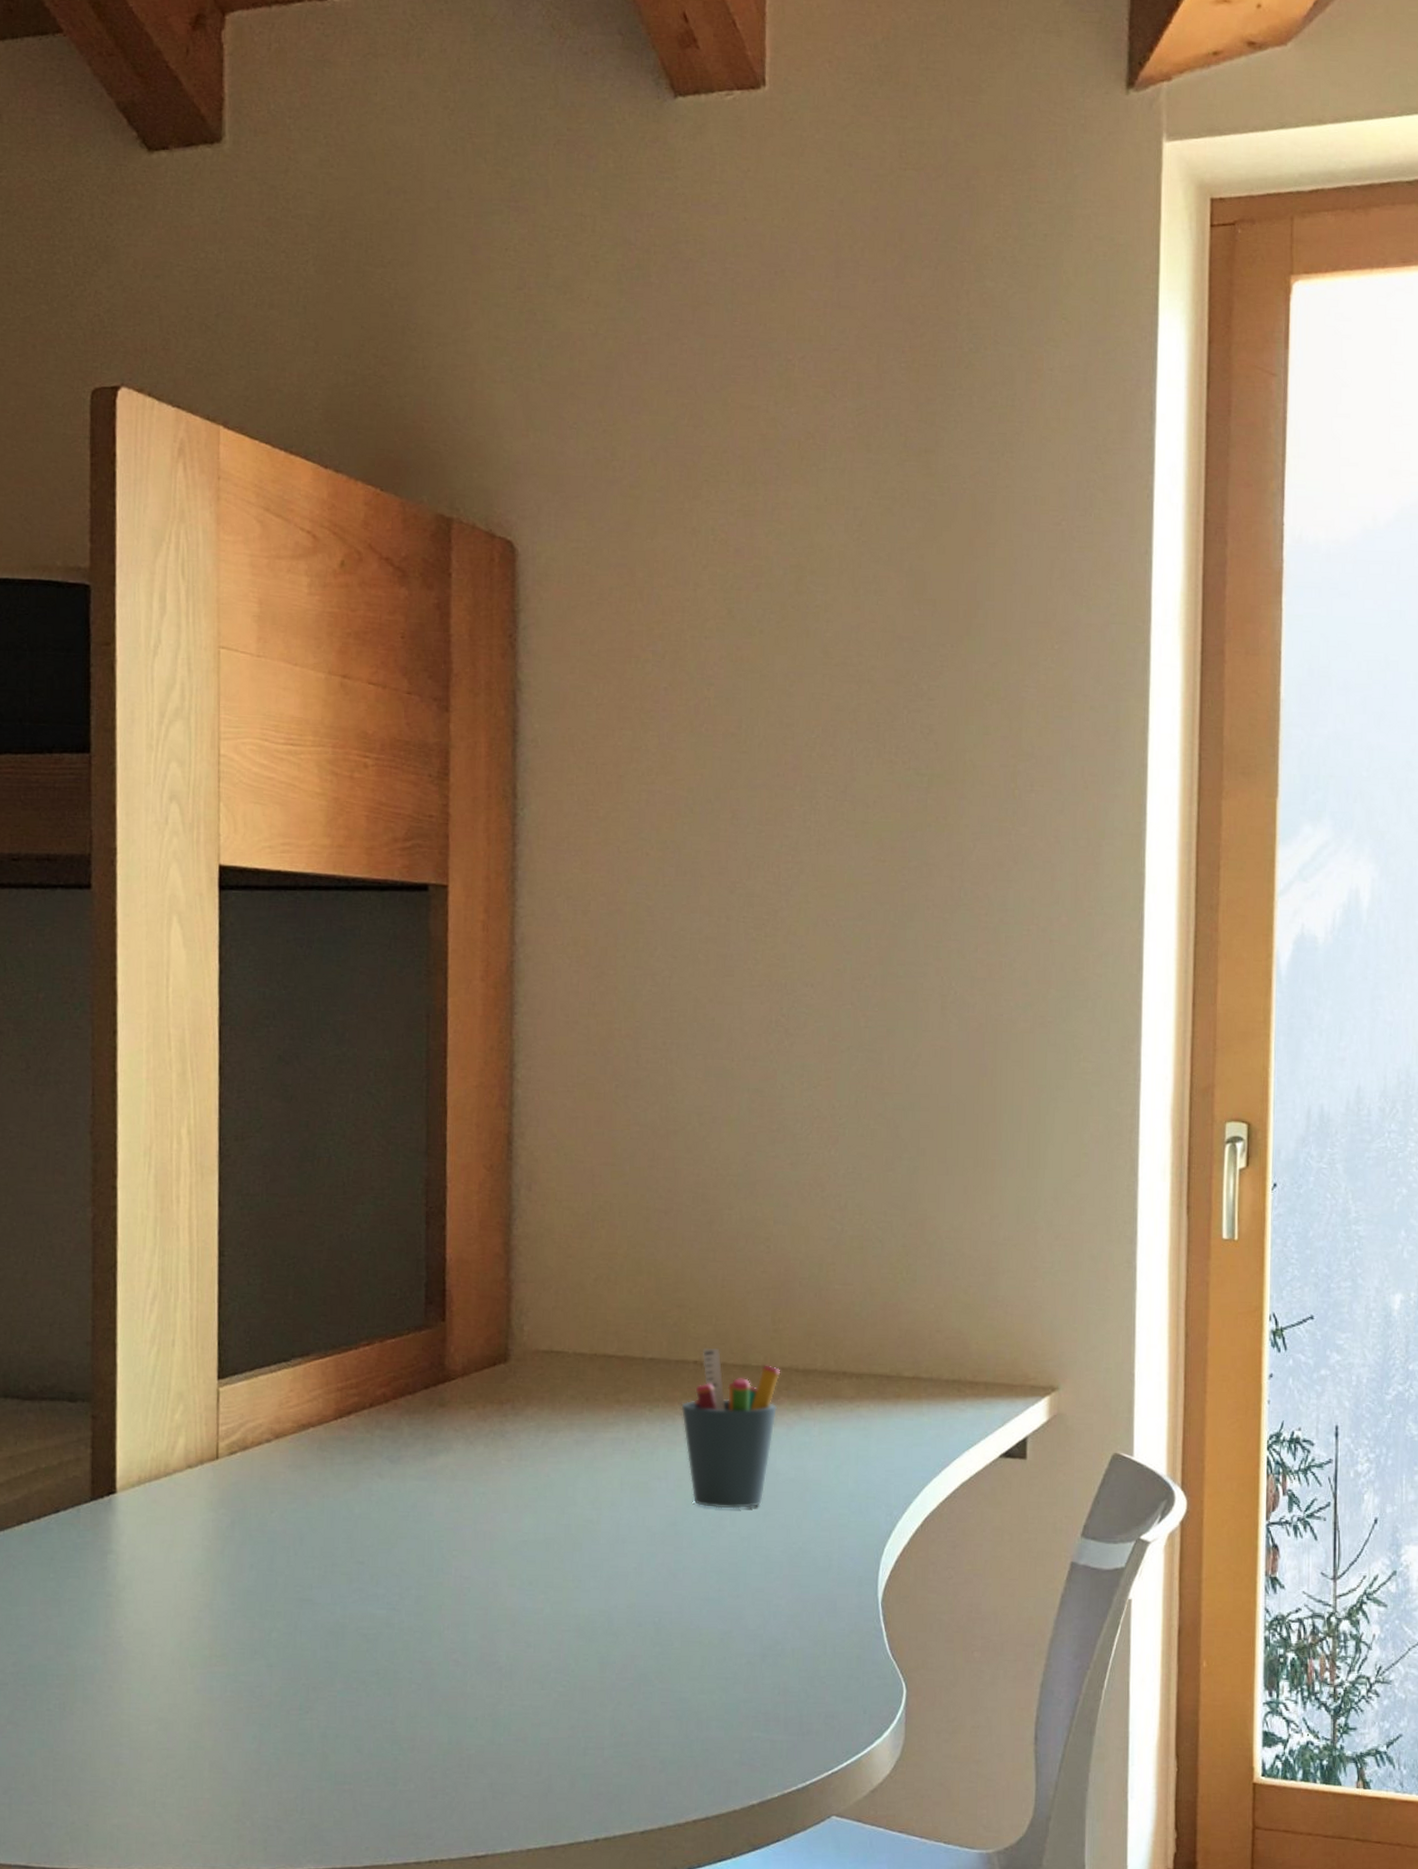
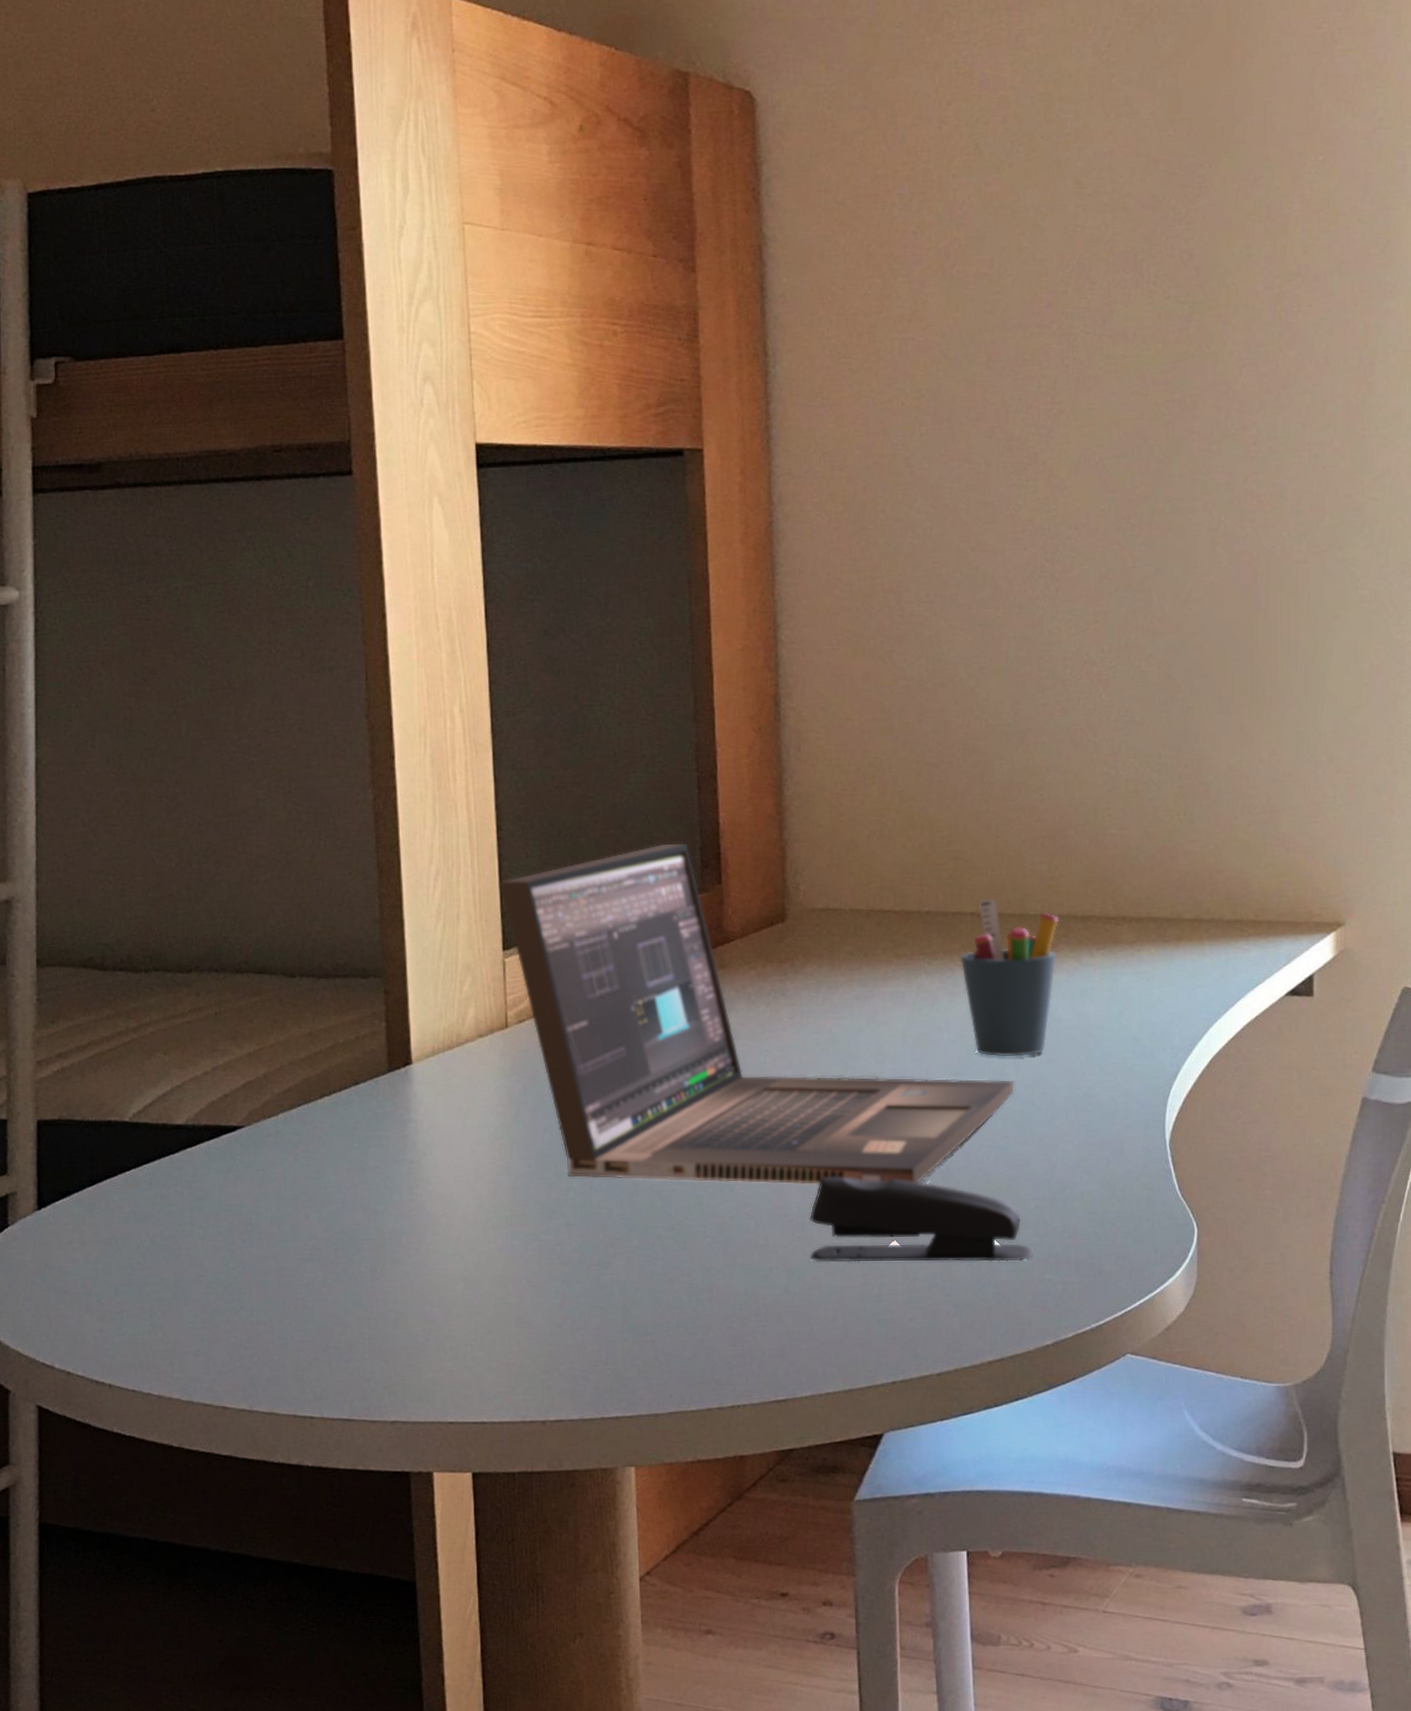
laptop: none [219,1277,730,1634] -> present [500,843,1014,1184]
stapler: none [517,1625,744,1718] -> present [809,1177,1035,1262]

